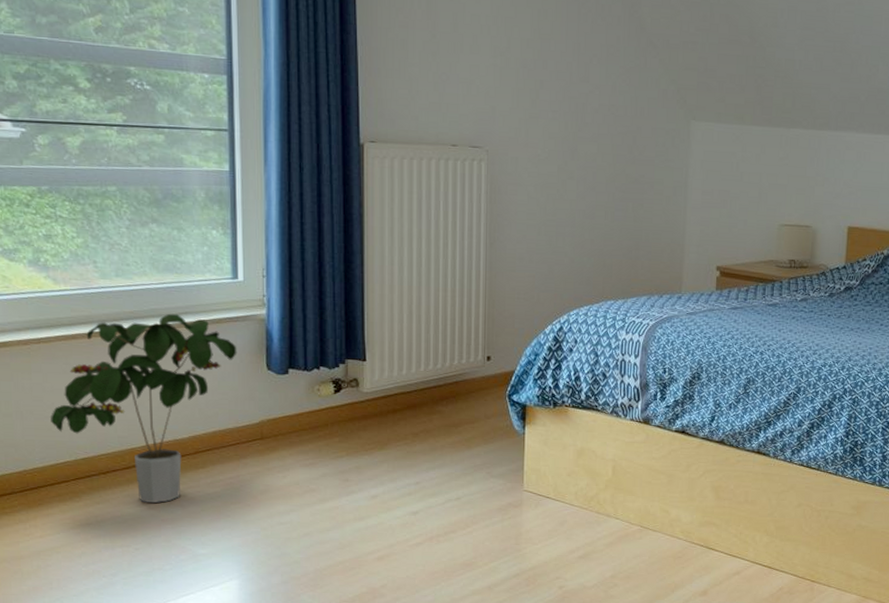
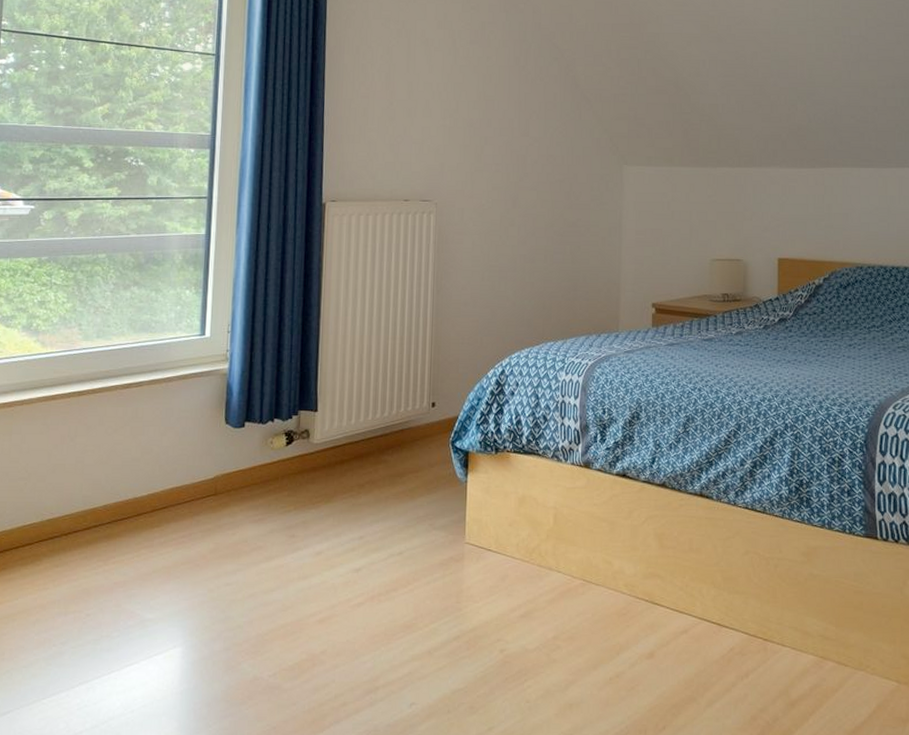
potted plant: present [51,313,237,504] -> none [23,371,200,566]

